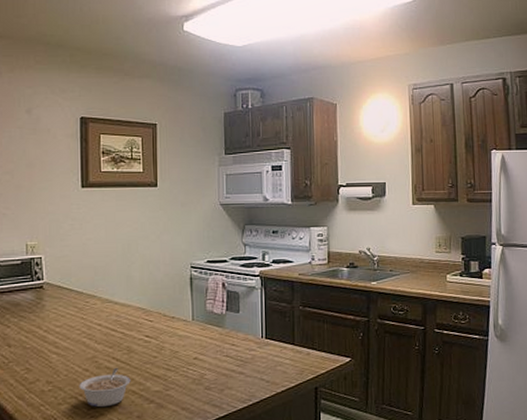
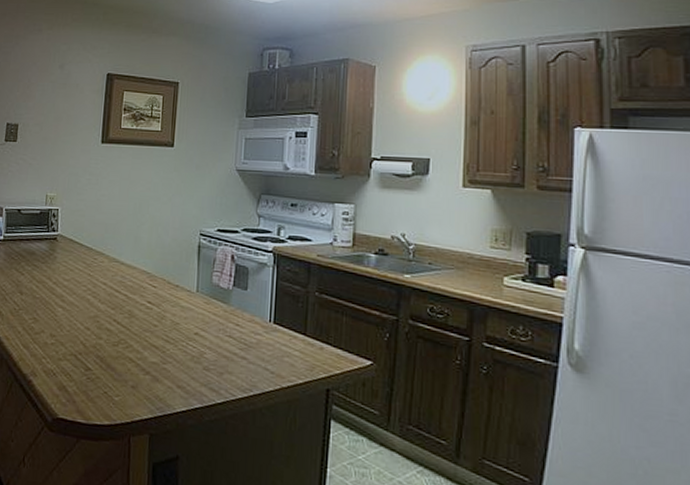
legume: present [79,367,131,408] -> none [79,330,129,371]

